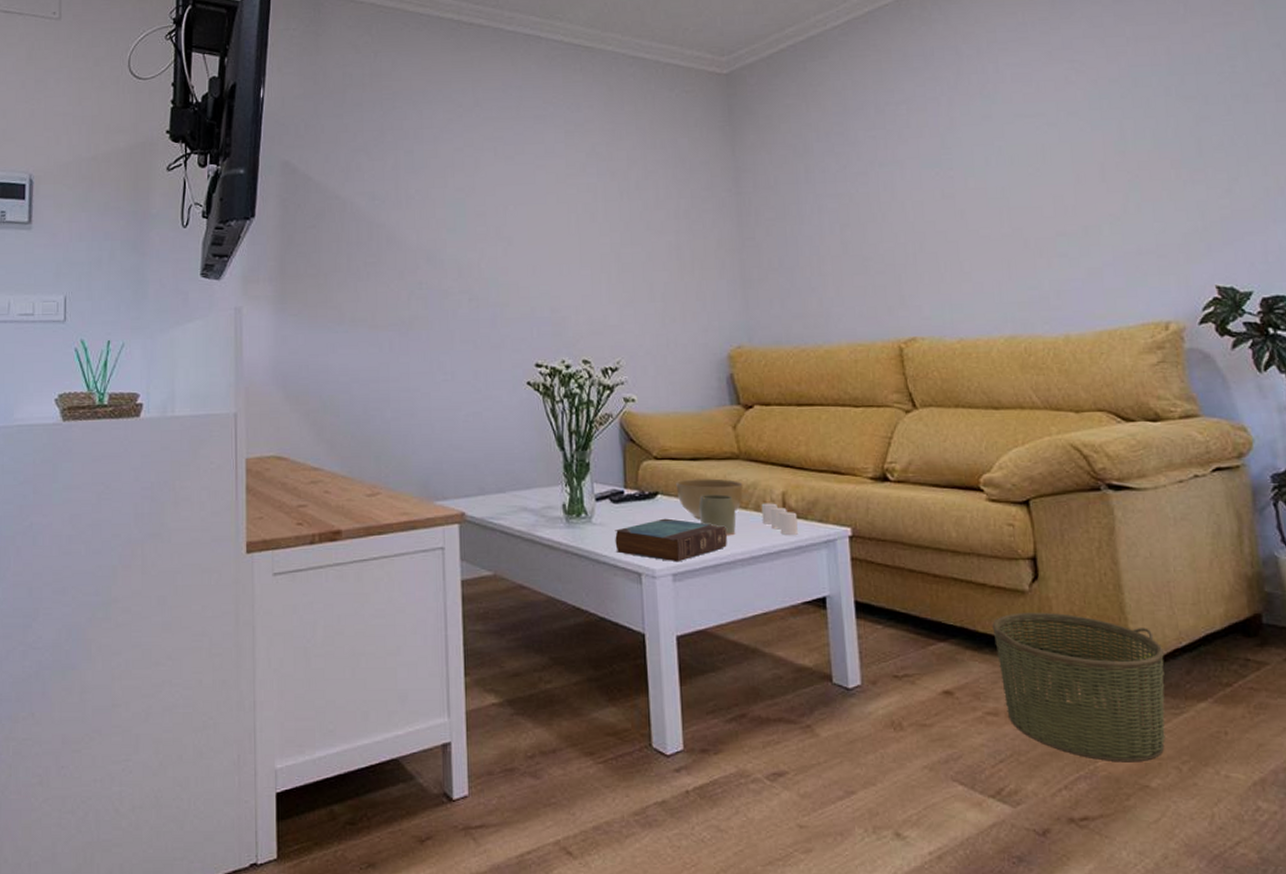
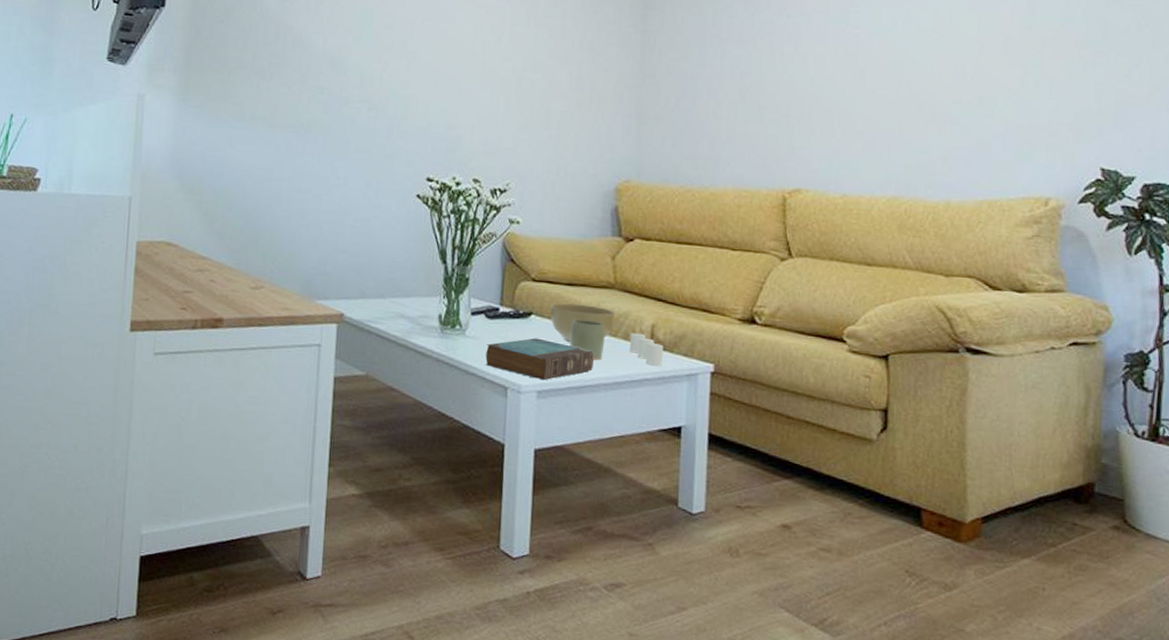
basket: present [992,612,1166,763] -> none [836,459,996,607]

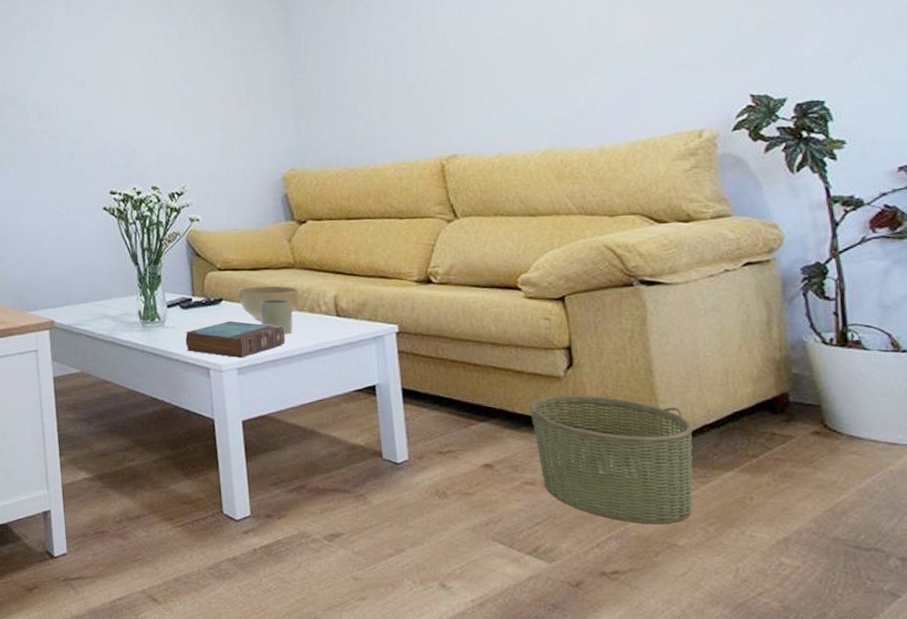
candle: present [629,333,663,367] -> none [315,305,349,334]
basket: none [836,459,996,607] -> present [529,395,693,524]

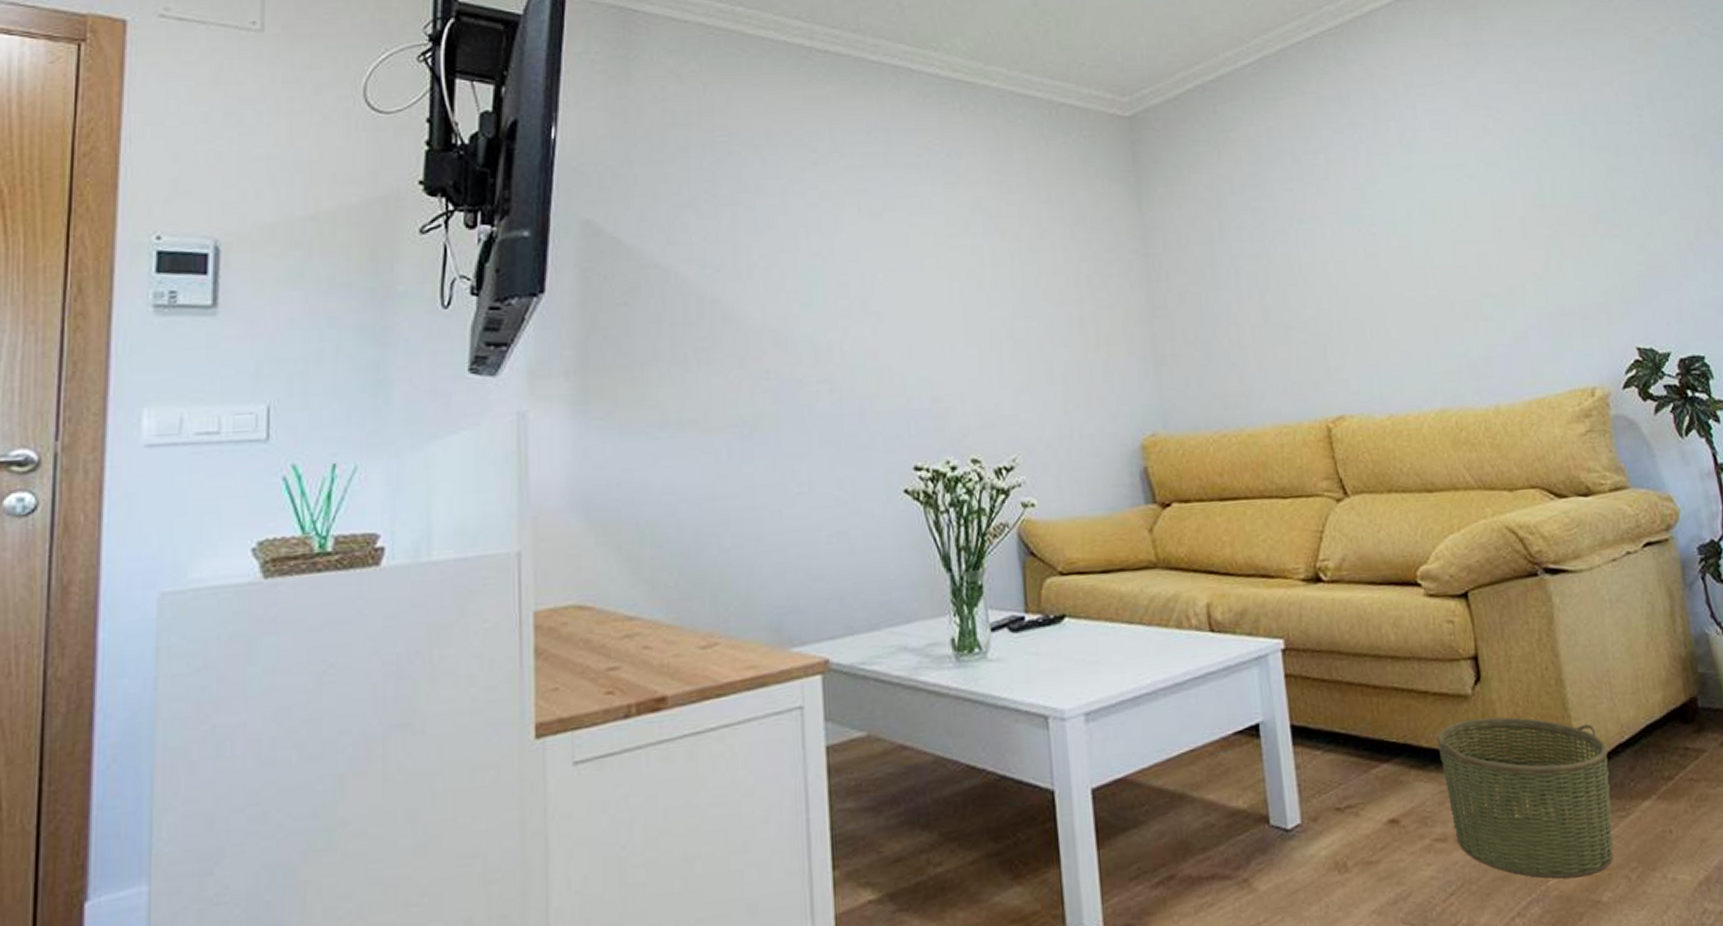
book: present [185,321,285,358] -> none [1015,645,1147,699]
bowl: present [238,286,299,321] -> none [1086,593,1164,644]
mug: present [259,299,293,335] -> none [1112,612,1156,661]

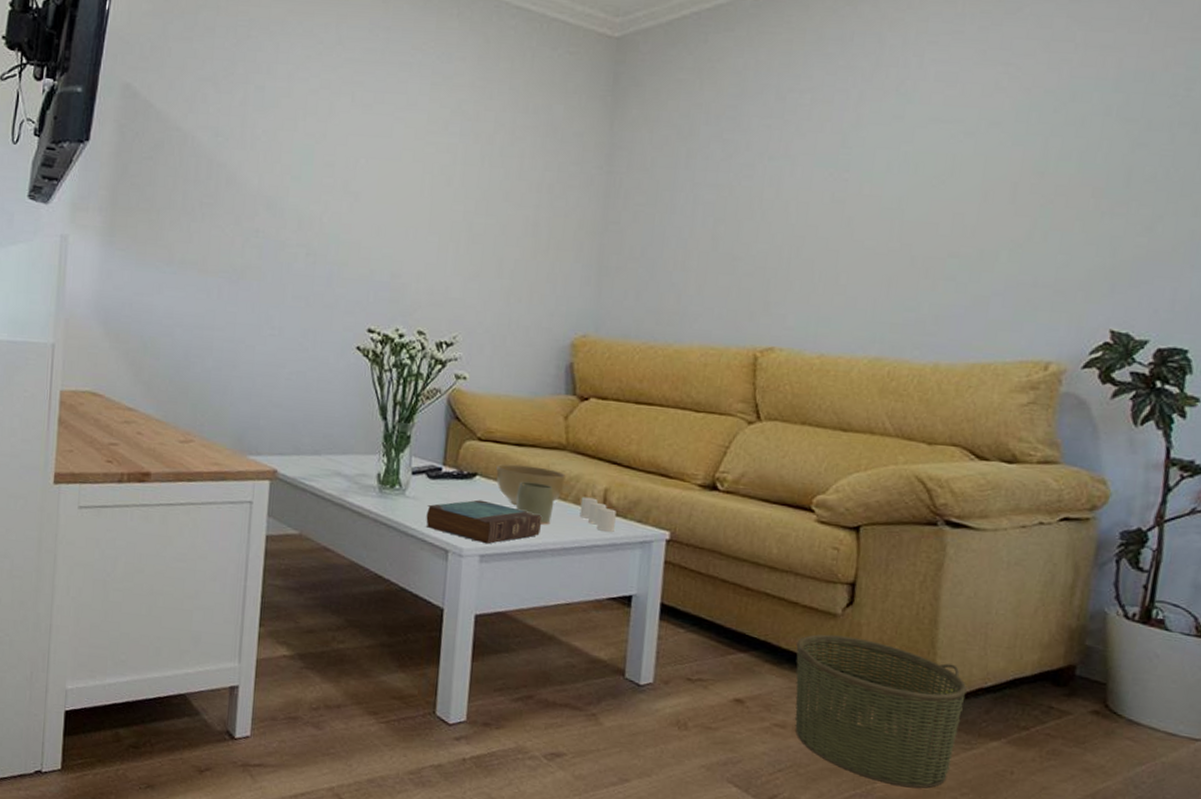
book: none [1015,645,1147,699] -> present [425,499,542,545]
bowl: none [1086,593,1164,644] -> present [496,463,567,505]
mug: none [1112,612,1156,661] -> present [515,481,555,525]
candle: none [1183,617,1226,655] -> present [579,496,616,533]

